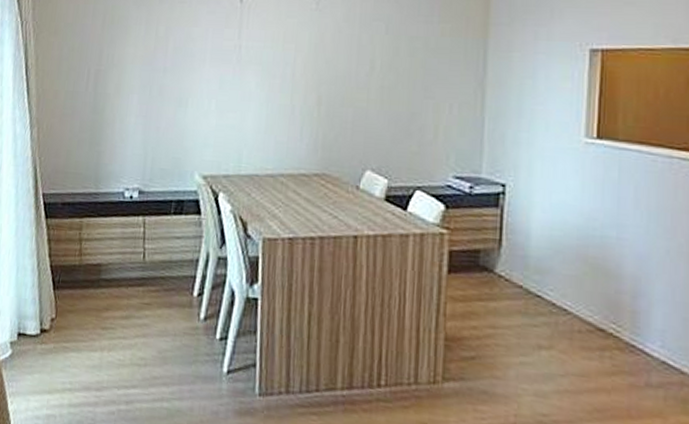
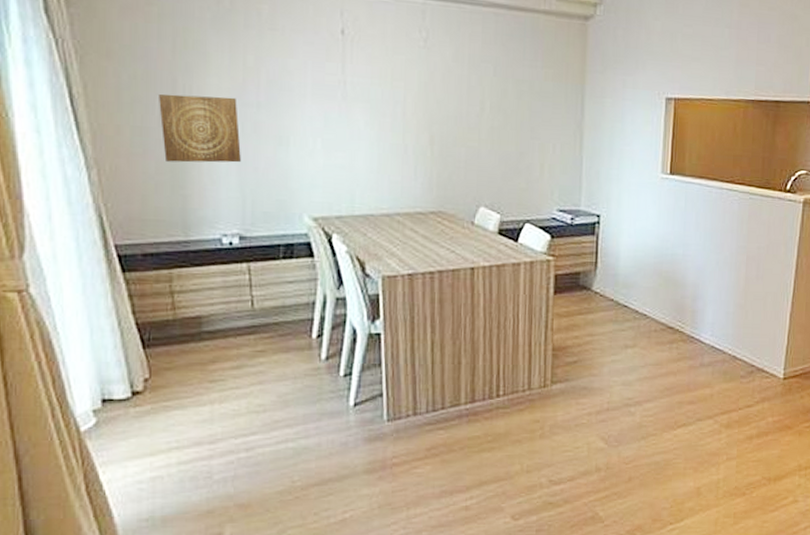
wall art: none [87,63,148,123] -> present [159,94,241,163]

